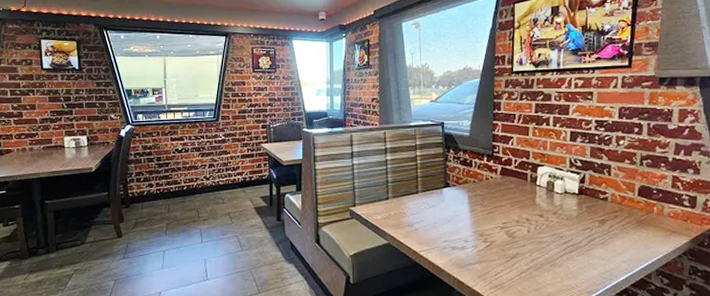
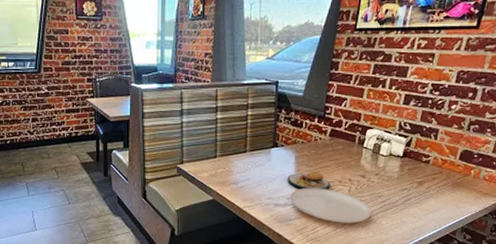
burger: none [462,207,508,231] -> present [287,167,330,190]
plate: none [467,229,555,267] -> present [290,187,371,223]

